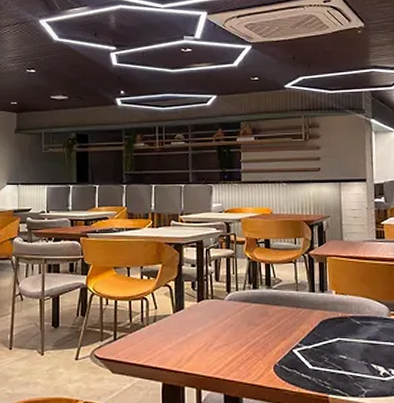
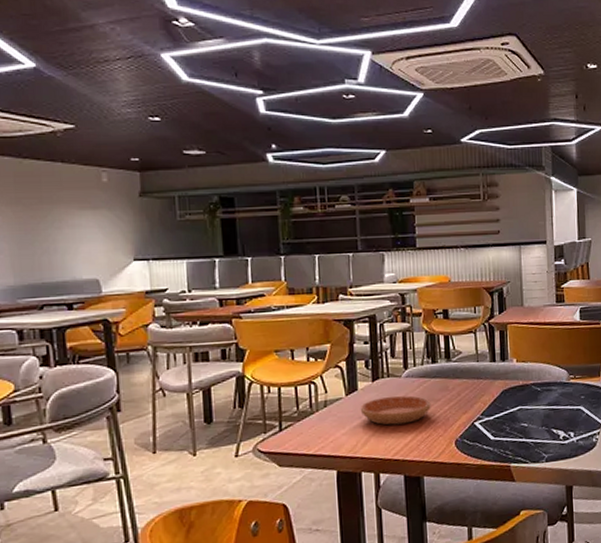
saucer: none [185,318,251,345] -> present [360,395,431,425]

